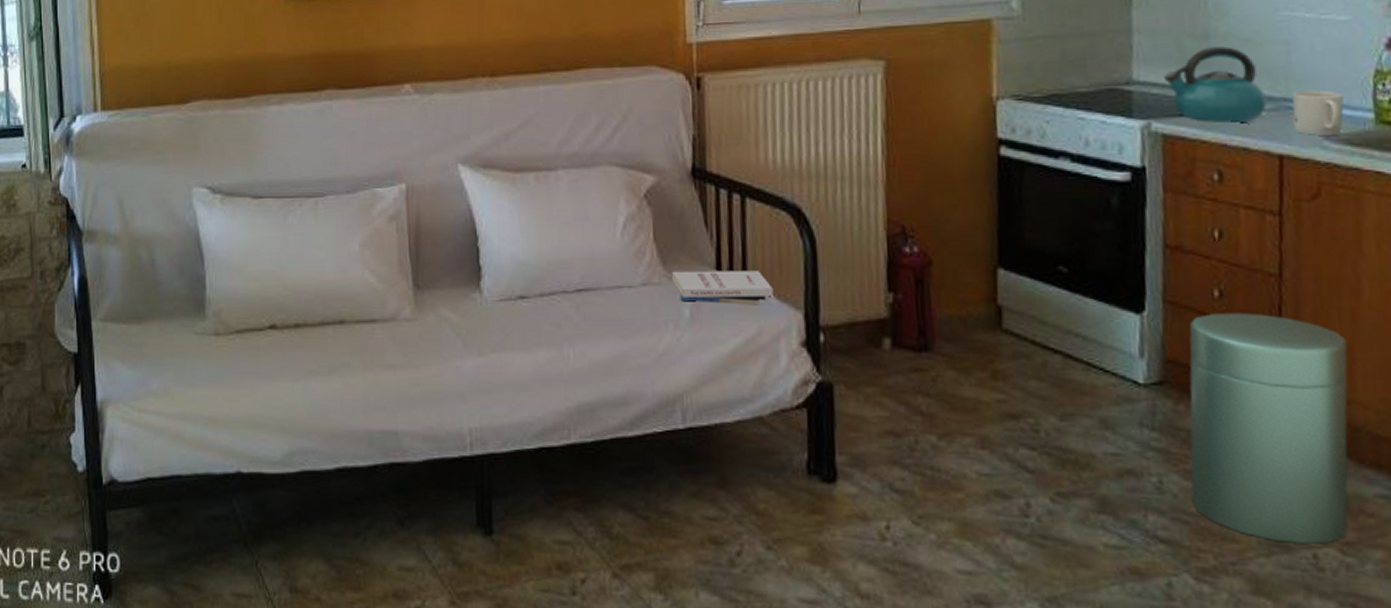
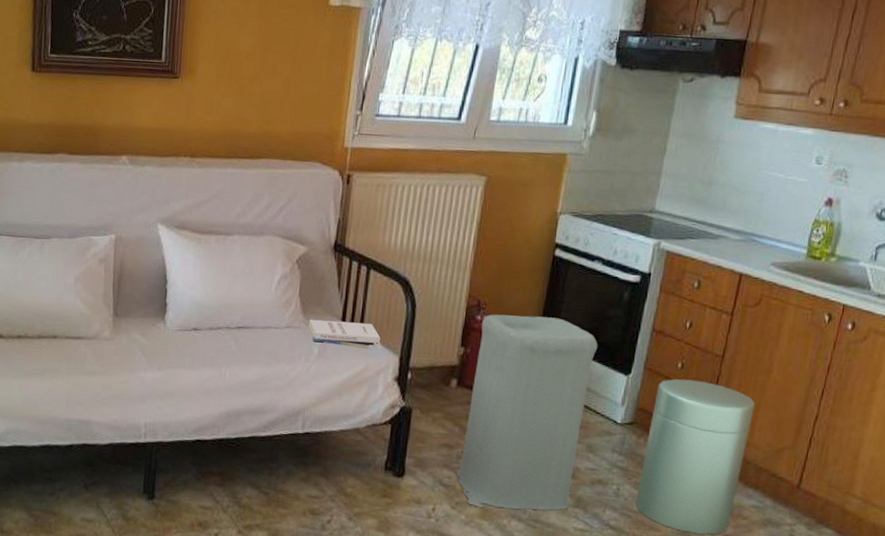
laundry basket: none [911,241,1090,522] -> present [456,314,598,511]
kettle: present [1163,46,1267,124] -> none [675,191,741,249]
mug: present [1291,90,1344,137] -> none [753,229,790,264]

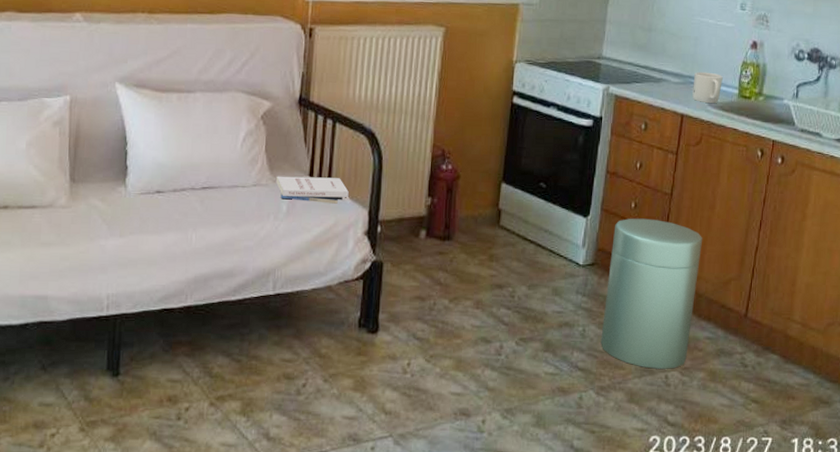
laundry basket: present [456,314,598,511] -> none [429,163,558,359]
mug: none [753,229,790,264] -> present [692,71,723,104]

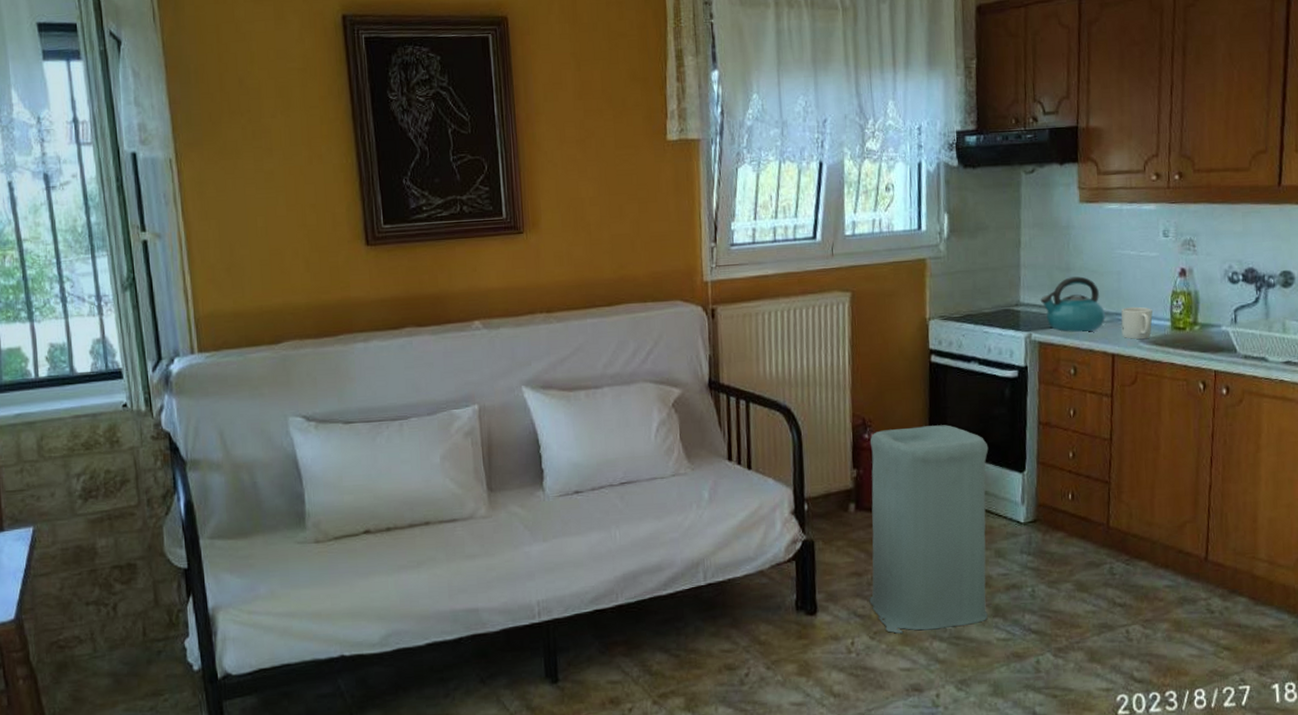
books: present [276,176,349,204] -> none [695,459,771,487]
laundry basket: none [429,163,558,359] -> present [869,425,989,634]
trash can: present [601,218,703,369] -> none [1052,467,1151,624]
kettle: none [621,37,679,91] -> present [1040,276,1105,333]

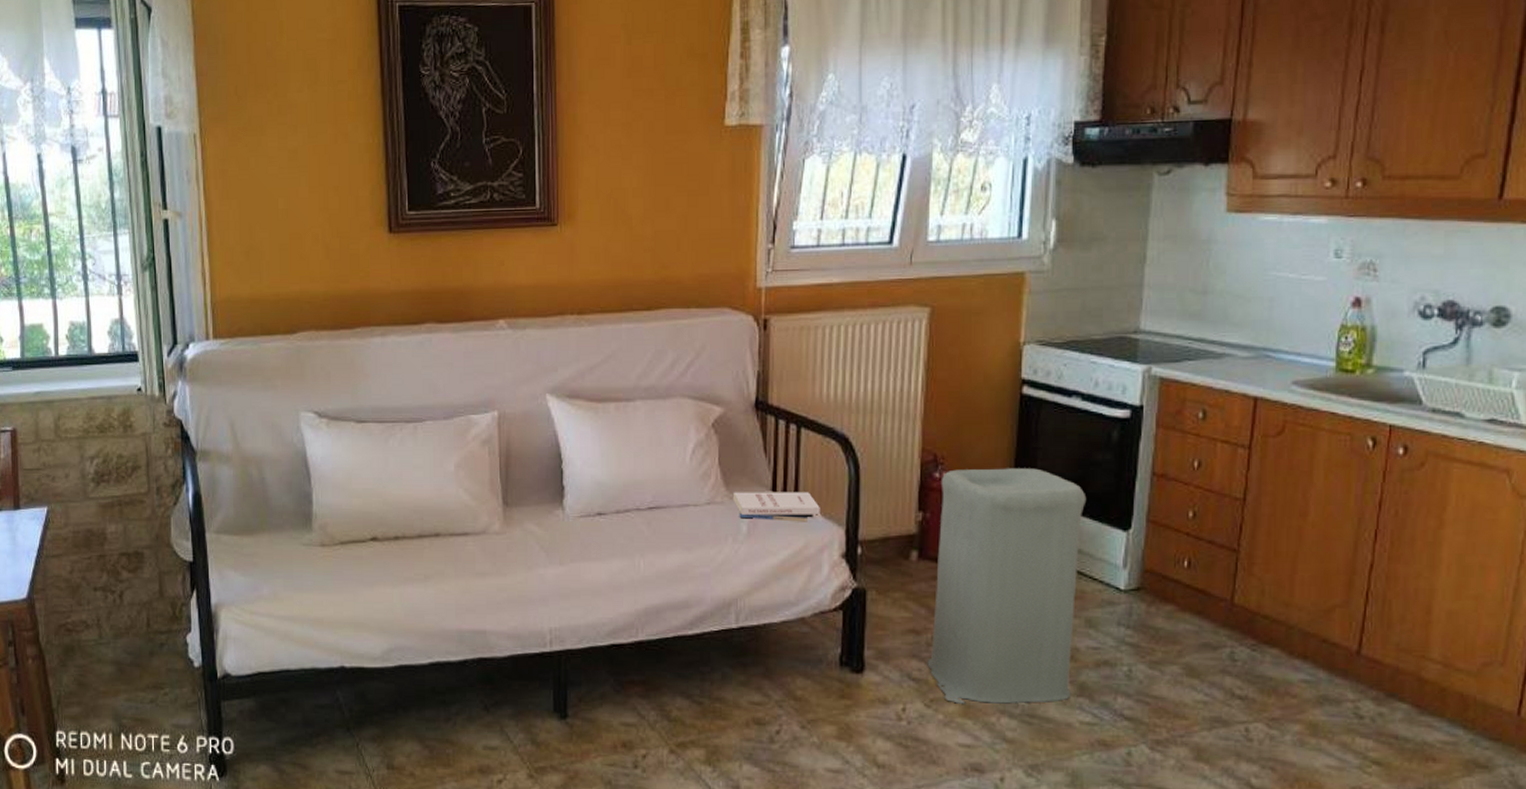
books: none [695,459,771,487] -> present [733,492,820,522]
kettle: present [1040,276,1105,333] -> none [1165,301,1249,369]
mug: present [1120,306,1153,340] -> none [1269,341,1312,382]

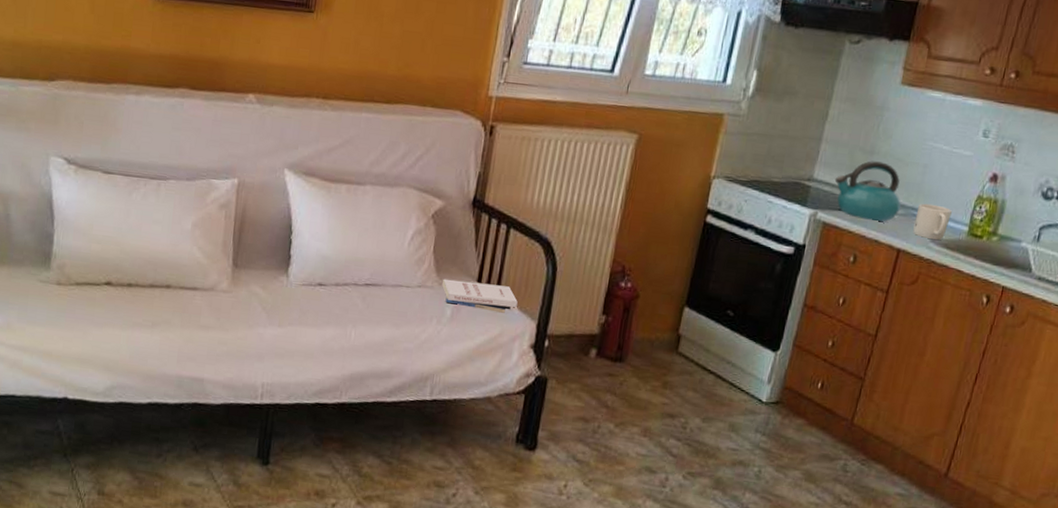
laundry basket: present [927,468,1087,704] -> none [591,281,747,492]
kettle: none [1165,301,1249,369] -> present [834,161,901,222]
mug: none [1269,341,1312,382] -> present [913,203,952,241]

